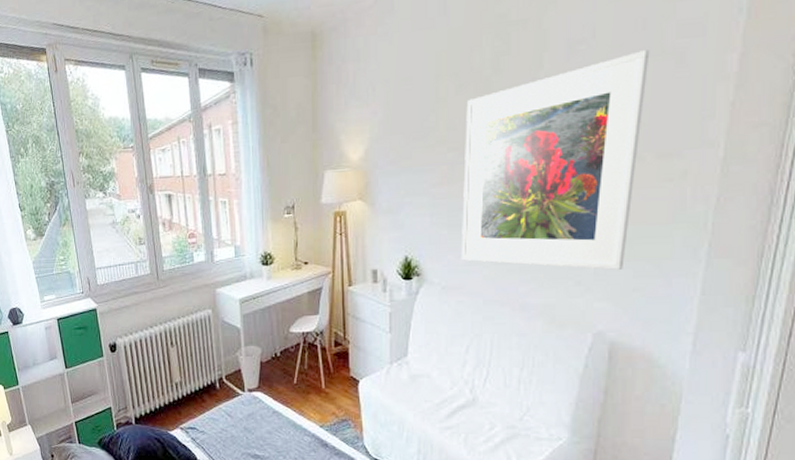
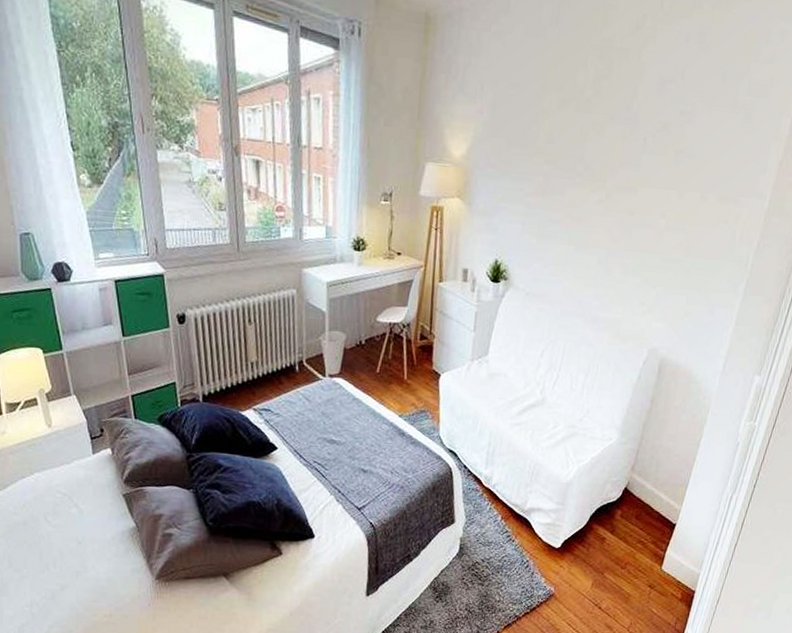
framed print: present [460,49,650,270] -> none [545,99,725,295]

